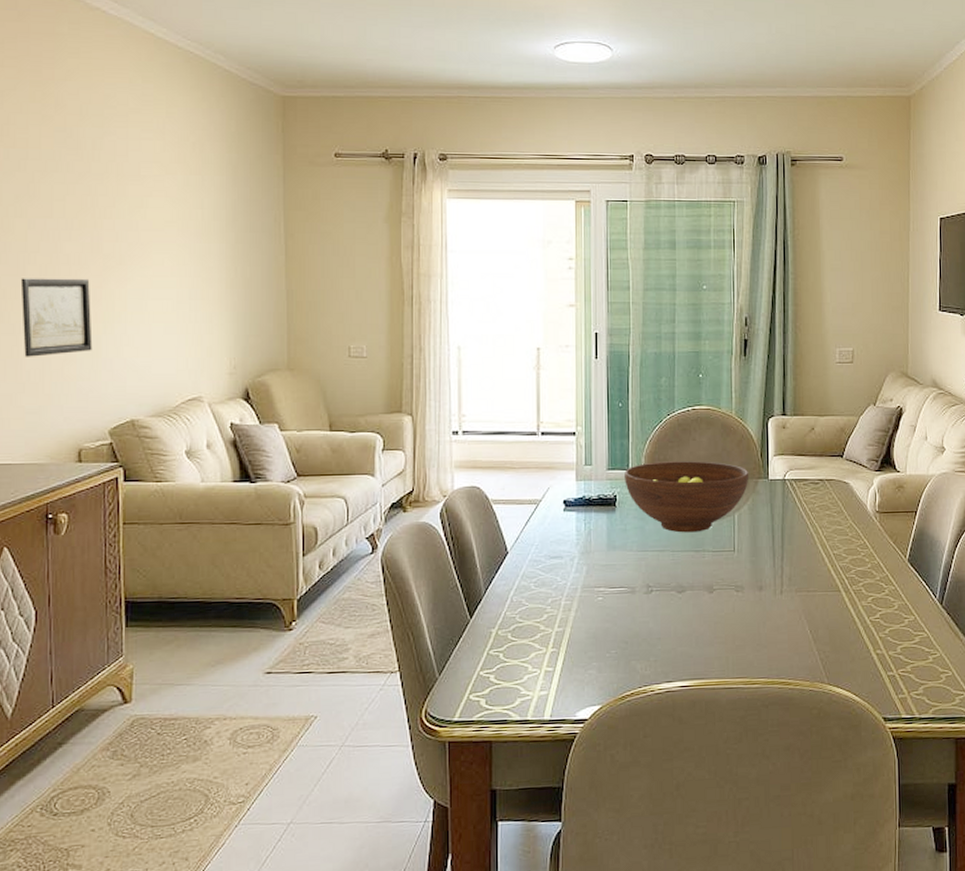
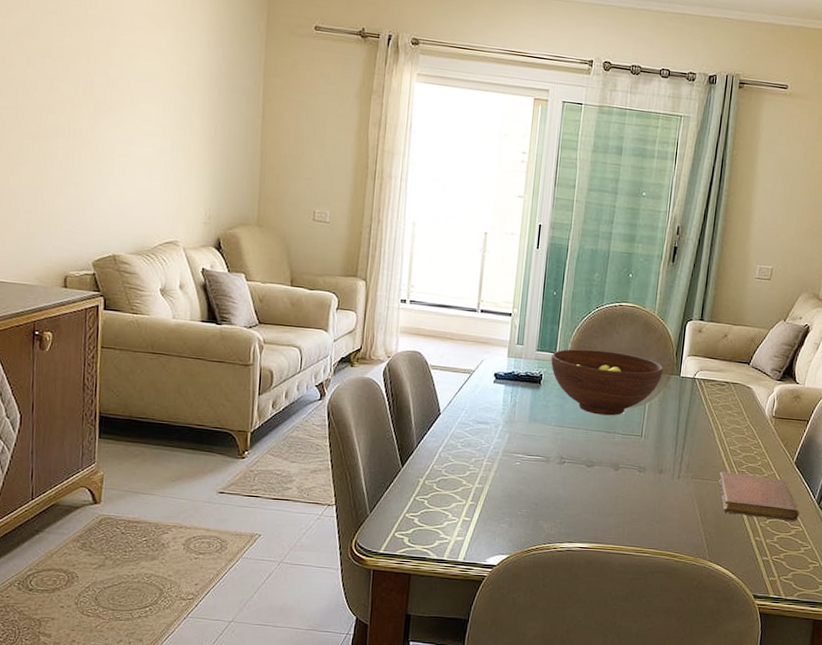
wall art: present [20,278,93,357] -> none [18,111,82,188]
notebook: none [826,579,921,628] -> present [718,471,799,521]

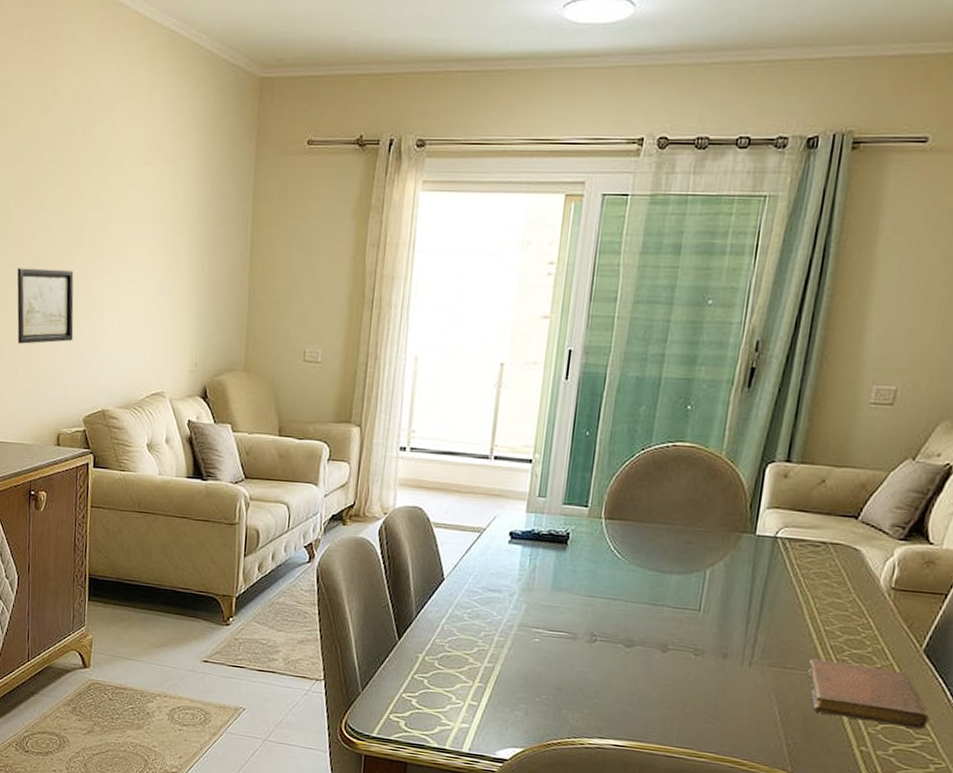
wall art: none [18,111,82,188] -> present [17,268,74,344]
fruit bowl: present [551,348,664,416] -> none [581,501,732,585]

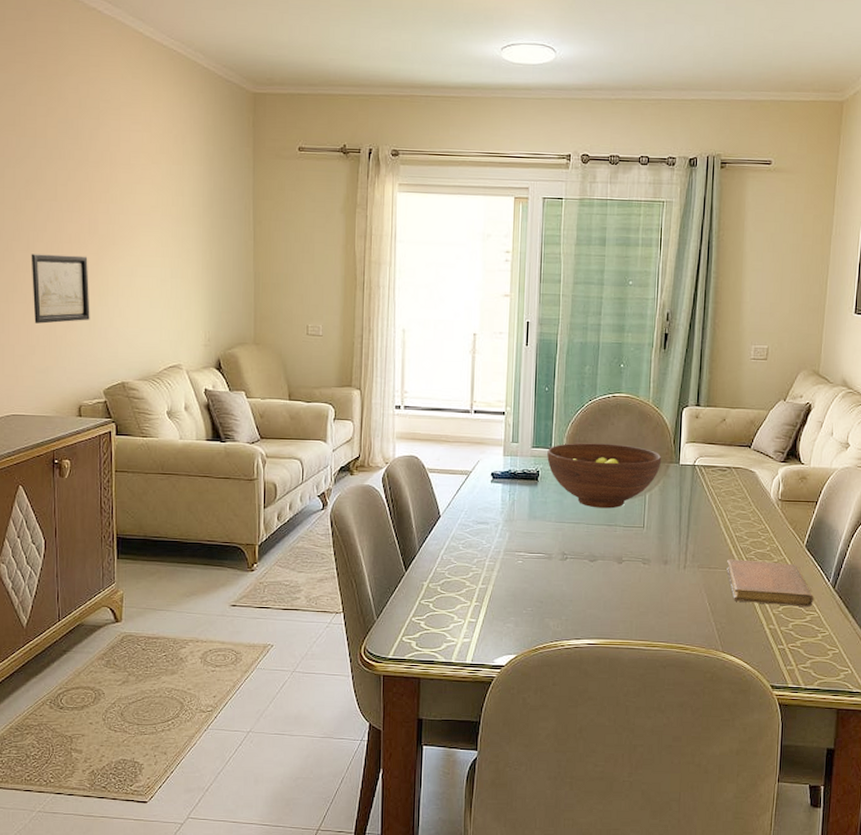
fruit bowl: none [581,501,732,585] -> present [547,443,662,509]

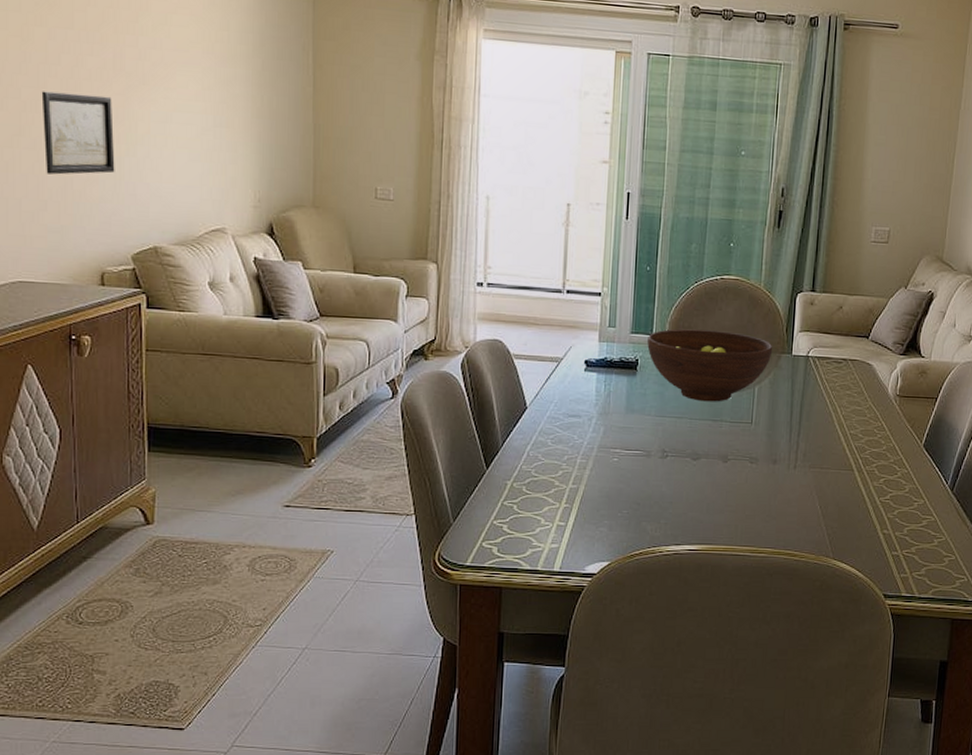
notebook: present [726,559,813,607] -> none [839,459,930,510]

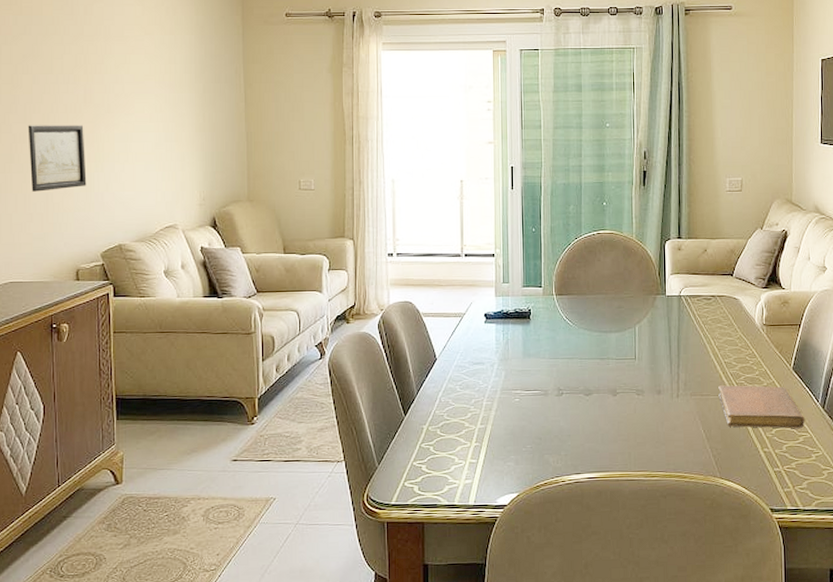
fruit bowl: present [647,329,773,402] -> none [538,279,649,343]
notebook: none [839,459,930,510] -> present [718,385,804,429]

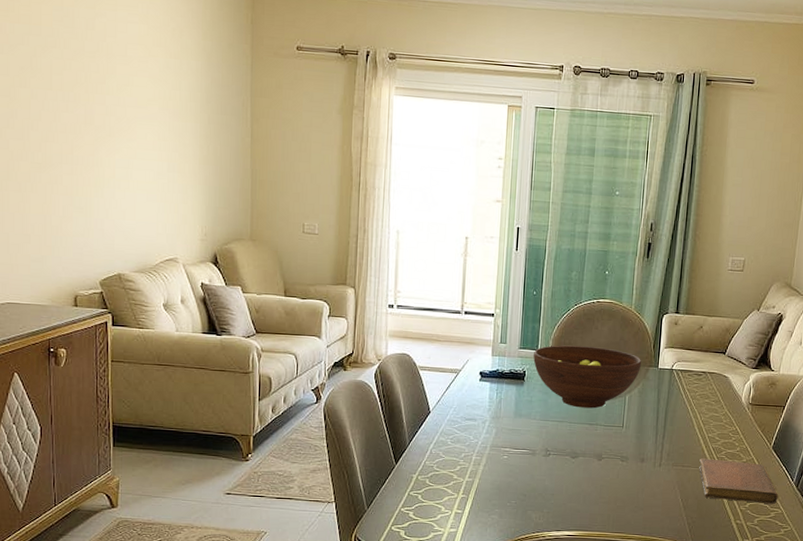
wall art: present [28,125,87,192] -> none [25,142,86,213]
fruit bowl: none [538,279,649,343] -> present [533,345,642,409]

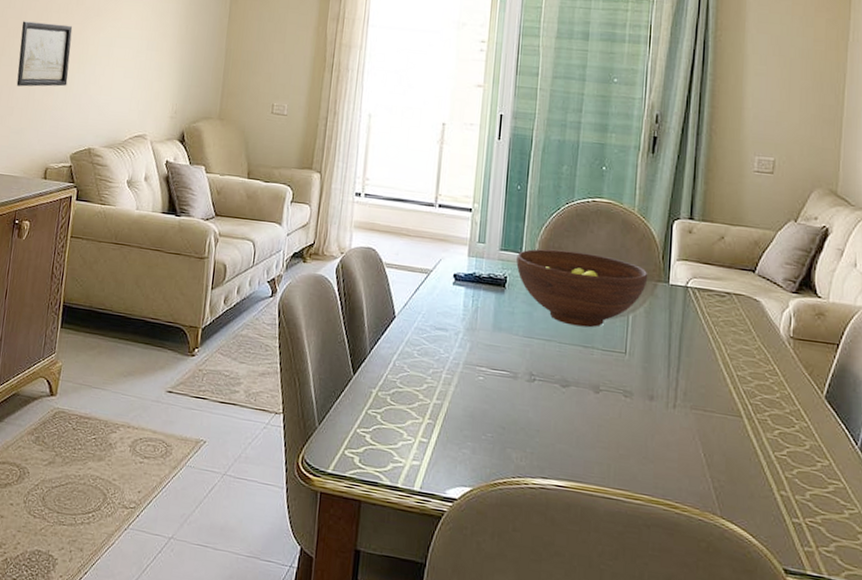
wall art: none [25,142,86,213] -> present [16,21,73,87]
notebook: present [699,458,778,504] -> none [726,402,837,474]

